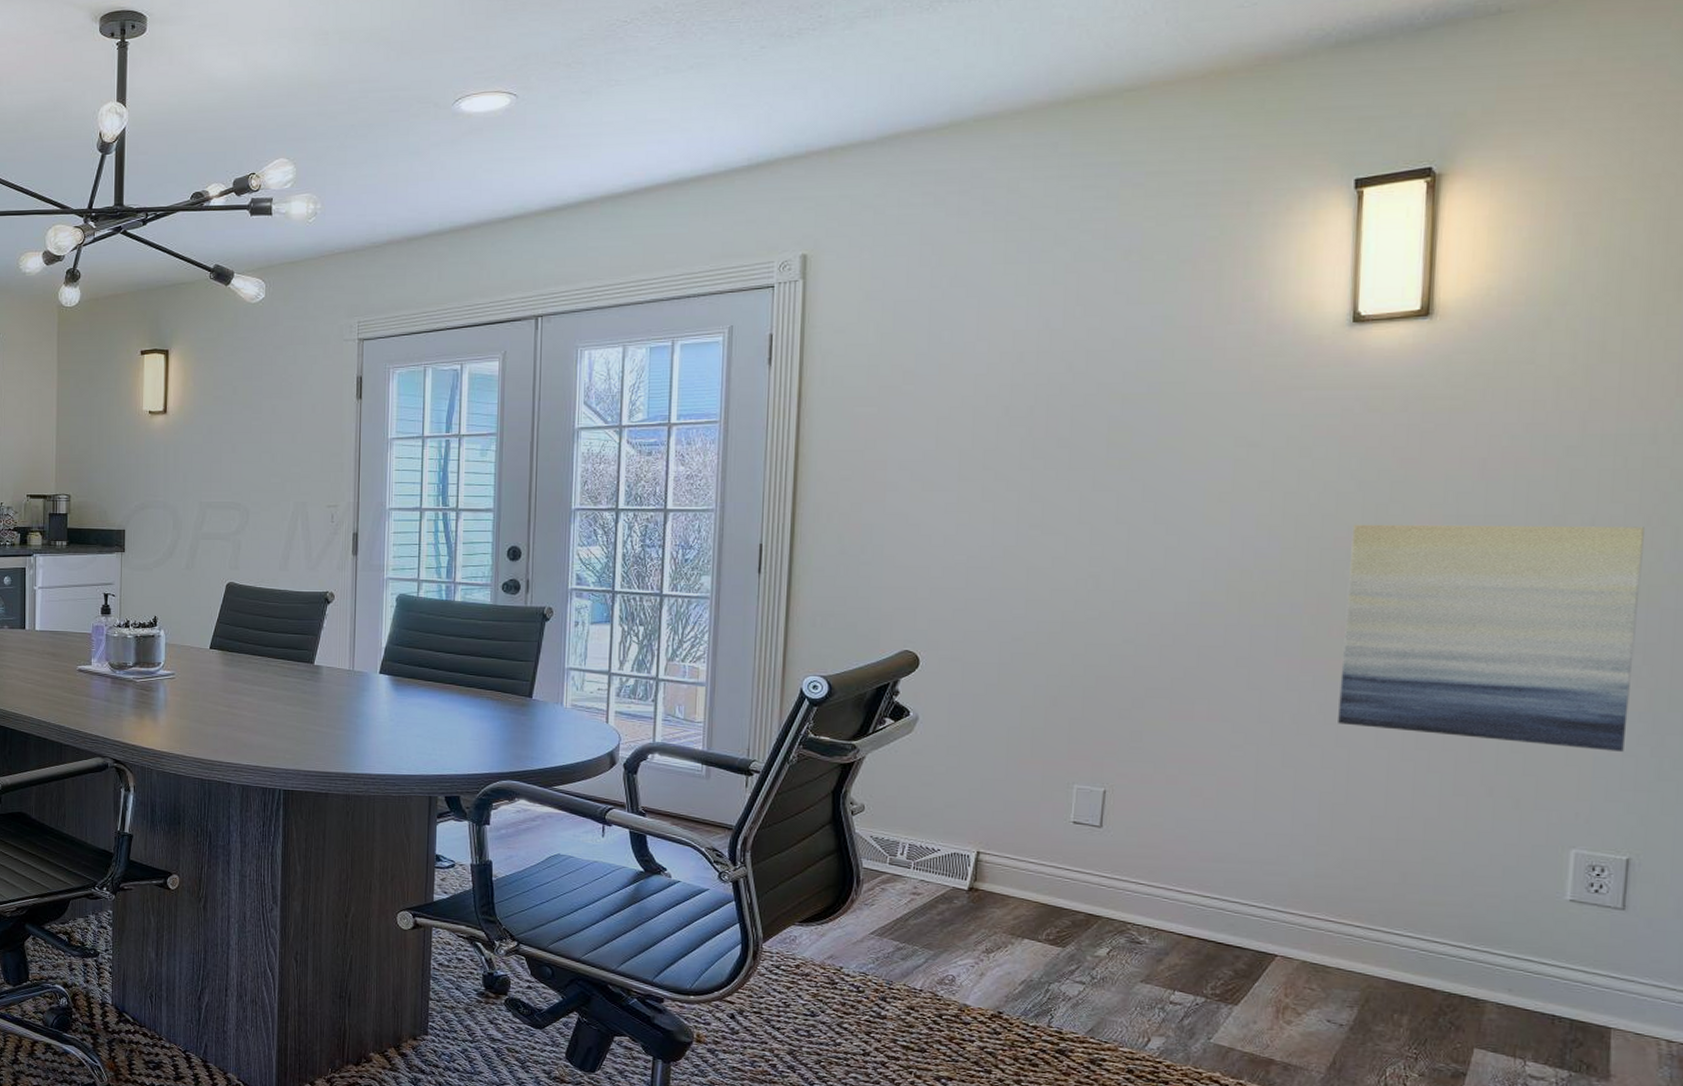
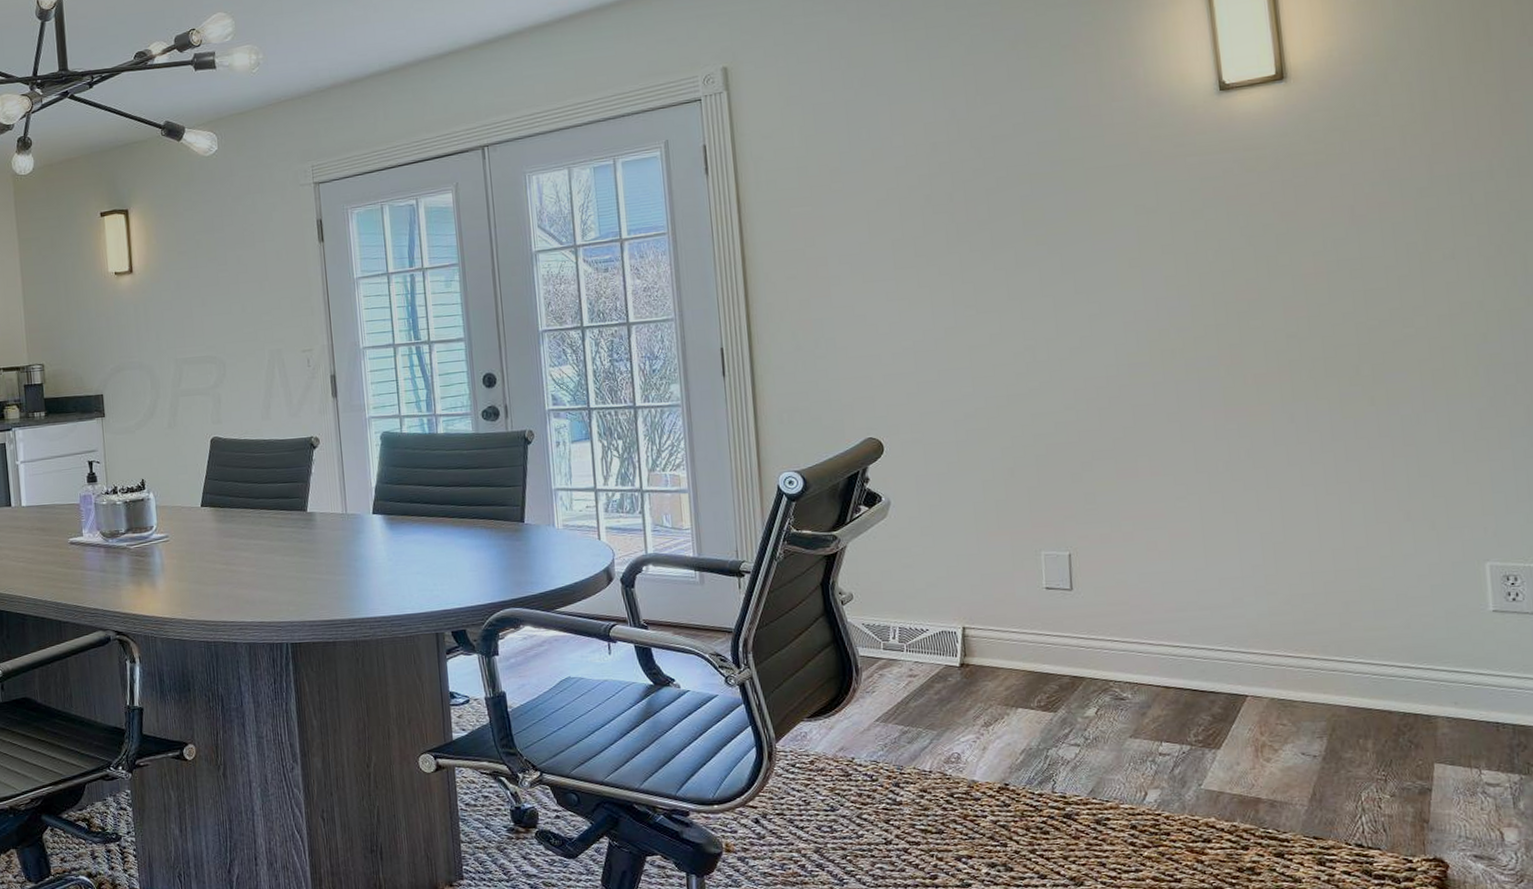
wall art: present [1338,524,1644,753] -> none [1249,256,1515,467]

